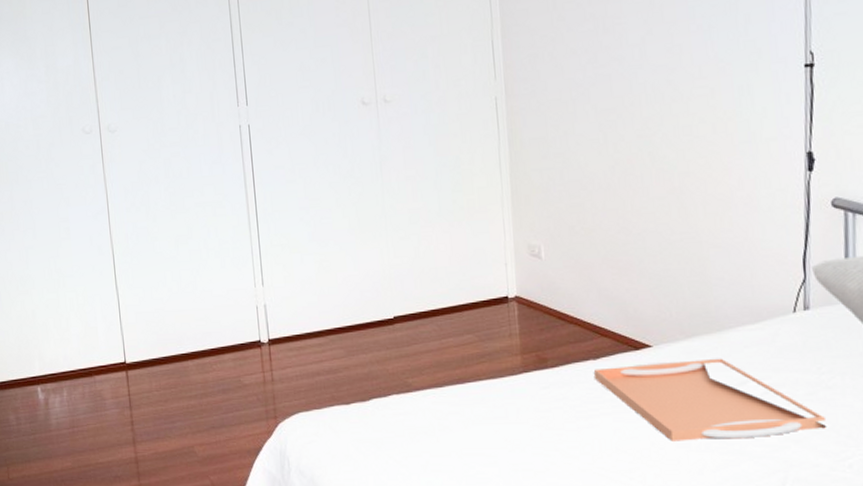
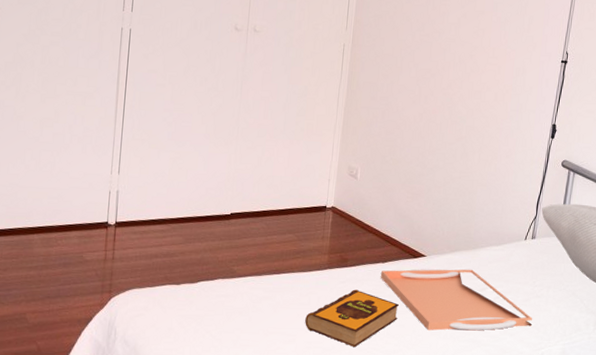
hardback book: none [505,395,627,468] -> present [305,289,400,348]

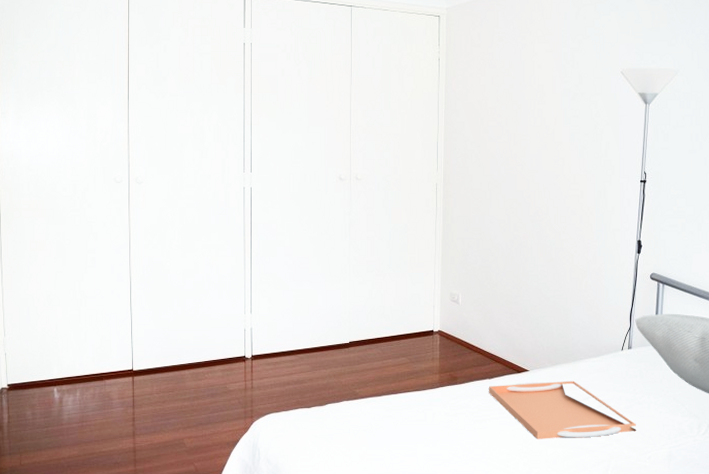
hardback book: present [305,289,400,348] -> none [423,404,509,458]

